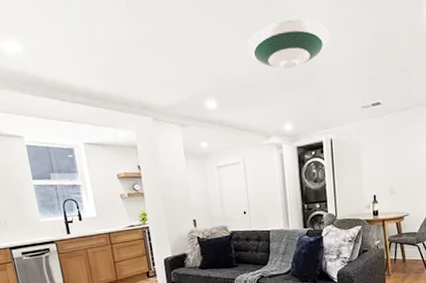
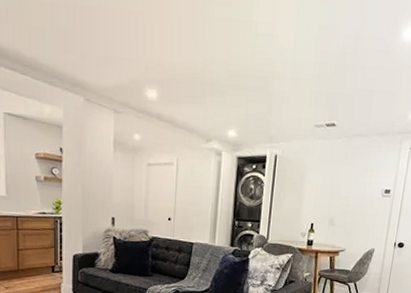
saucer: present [246,19,330,70] -> none [201,15,294,71]

